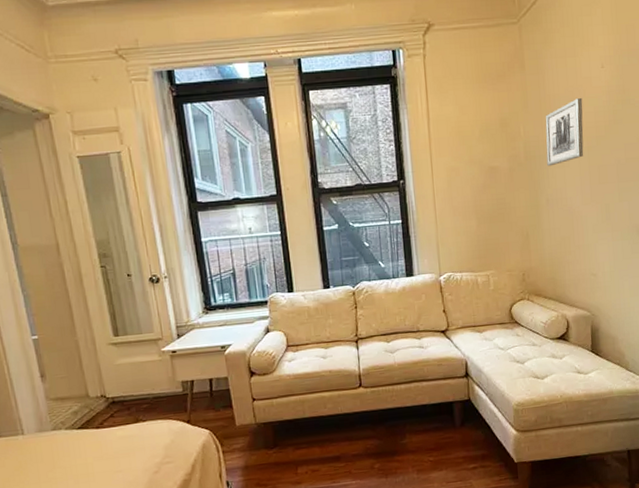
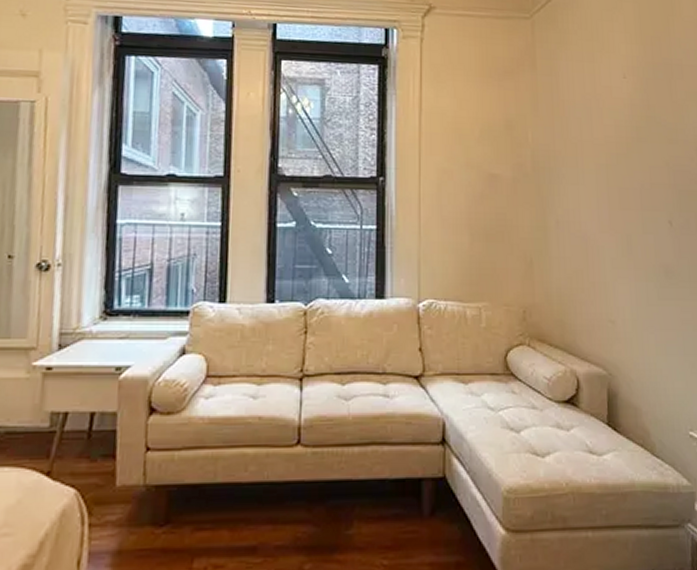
wall art: present [545,97,584,167] -> none [557,107,602,182]

